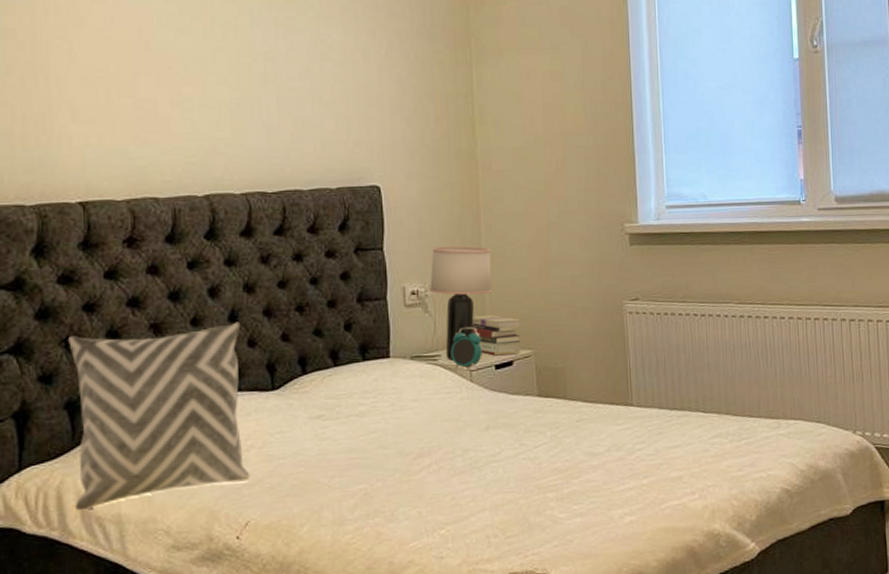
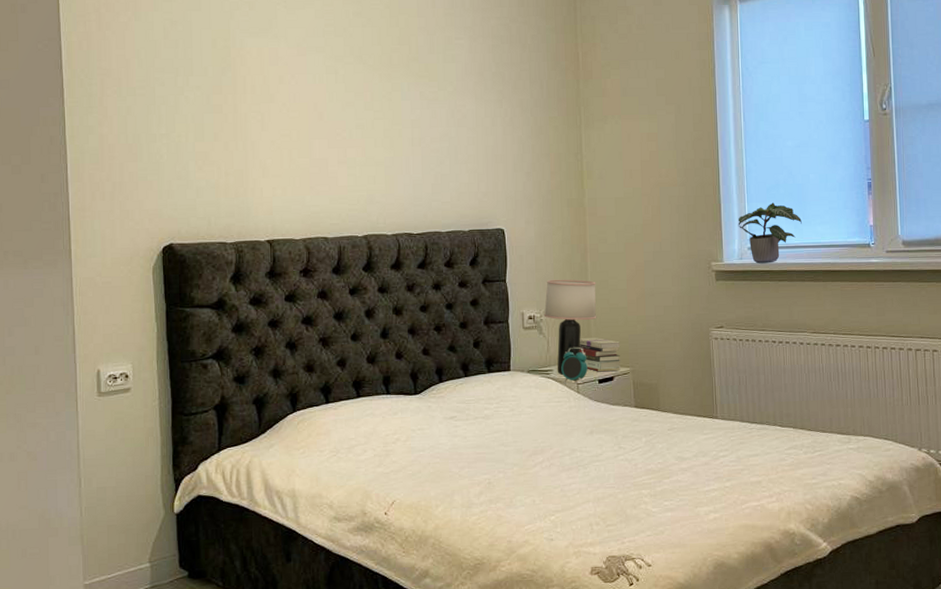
pillow: present [68,322,250,511] -> none [257,338,396,485]
potted plant: none [654,153,726,225] -> present [738,202,802,264]

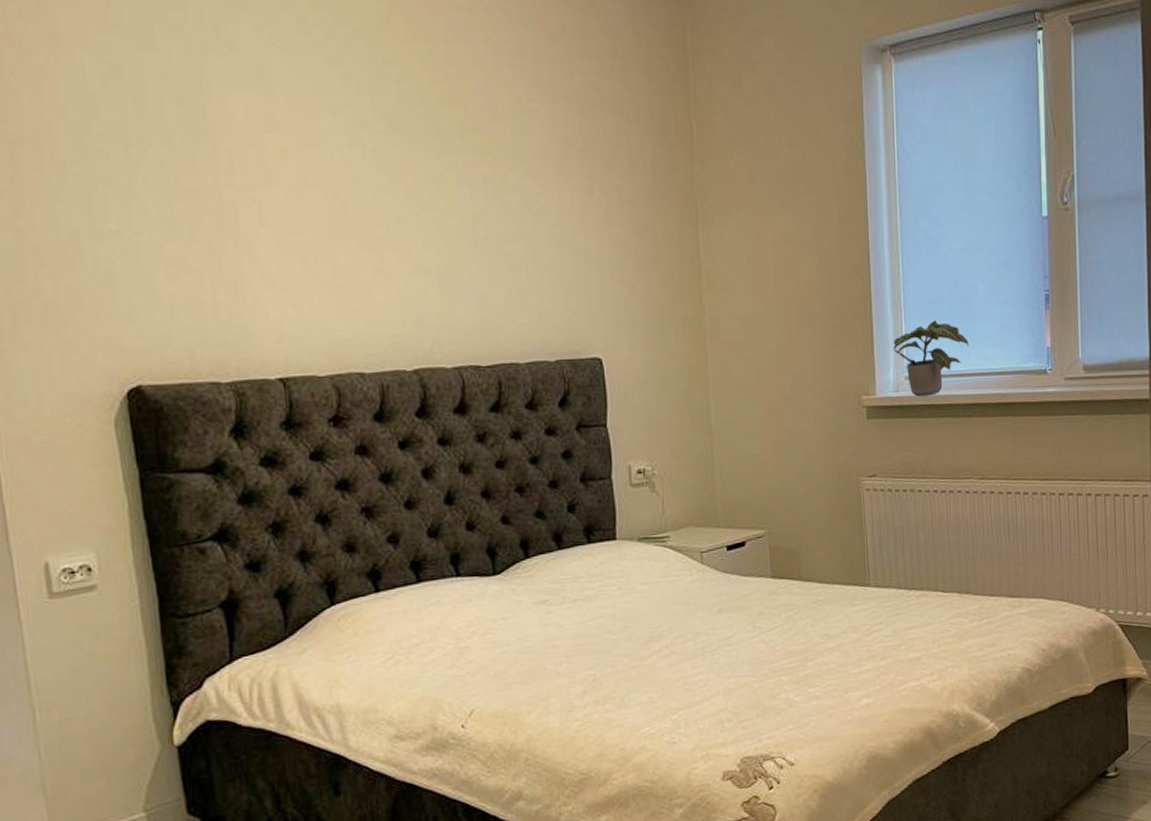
table lamp: present [543,279,597,376] -> none [656,421,724,543]
alarm clock: present [561,346,588,384] -> none [680,506,713,553]
books: present [579,338,621,372] -> none [702,494,754,537]

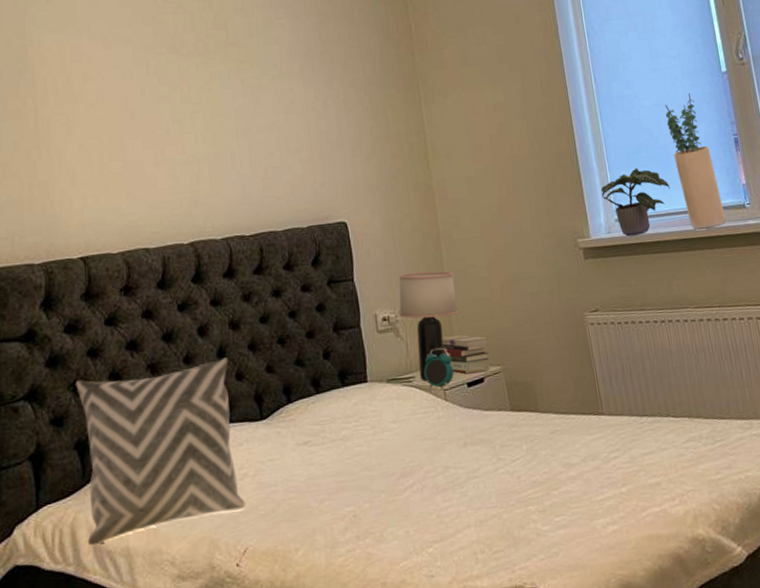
pillow: none [275,504,474,702] -> present [76,357,246,546]
table lamp: none [656,421,724,543] -> present [399,271,459,383]
alarm clock: none [680,506,713,553] -> present [424,347,454,390]
books: none [702,494,754,537] -> present [442,335,491,374]
vase: none [974,237,1024,395] -> present [665,92,726,230]

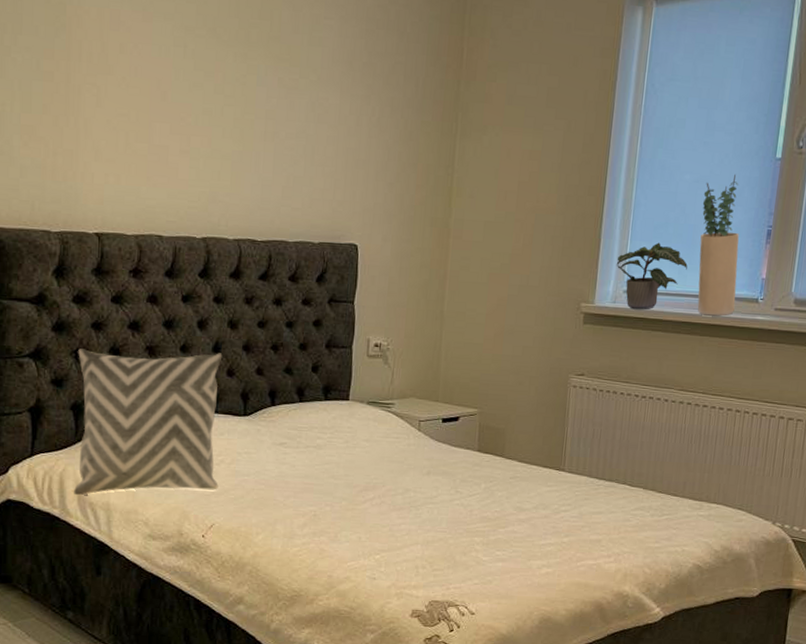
table lamp: present [399,271,459,383] -> none [391,305,452,411]
alarm clock: present [424,347,454,390] -> none [403,381,433,422]
books: present [442,335,491,374] -> none [425,372,471,411]

